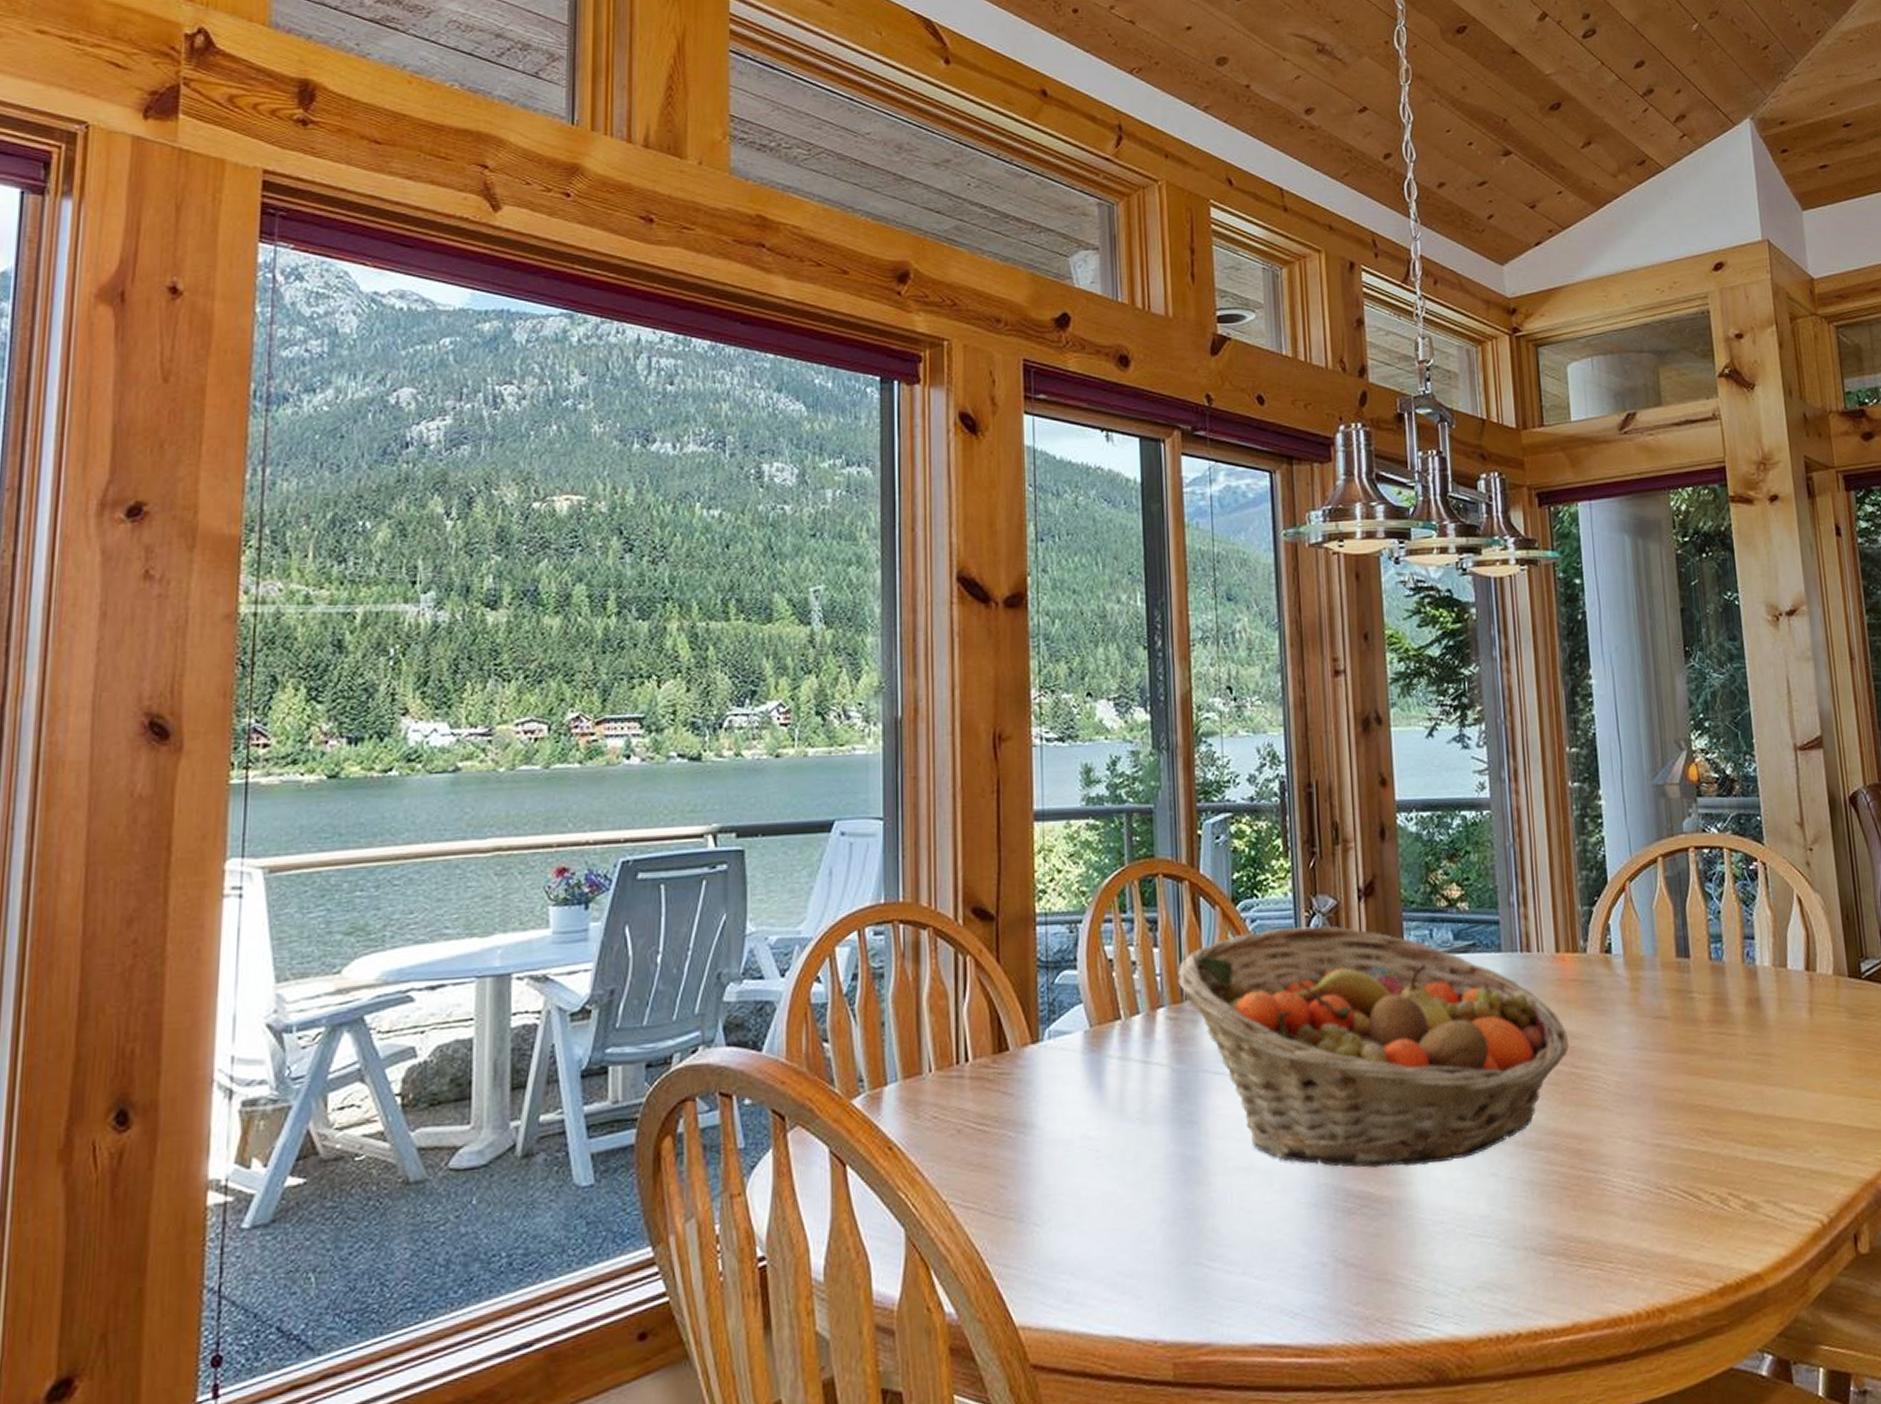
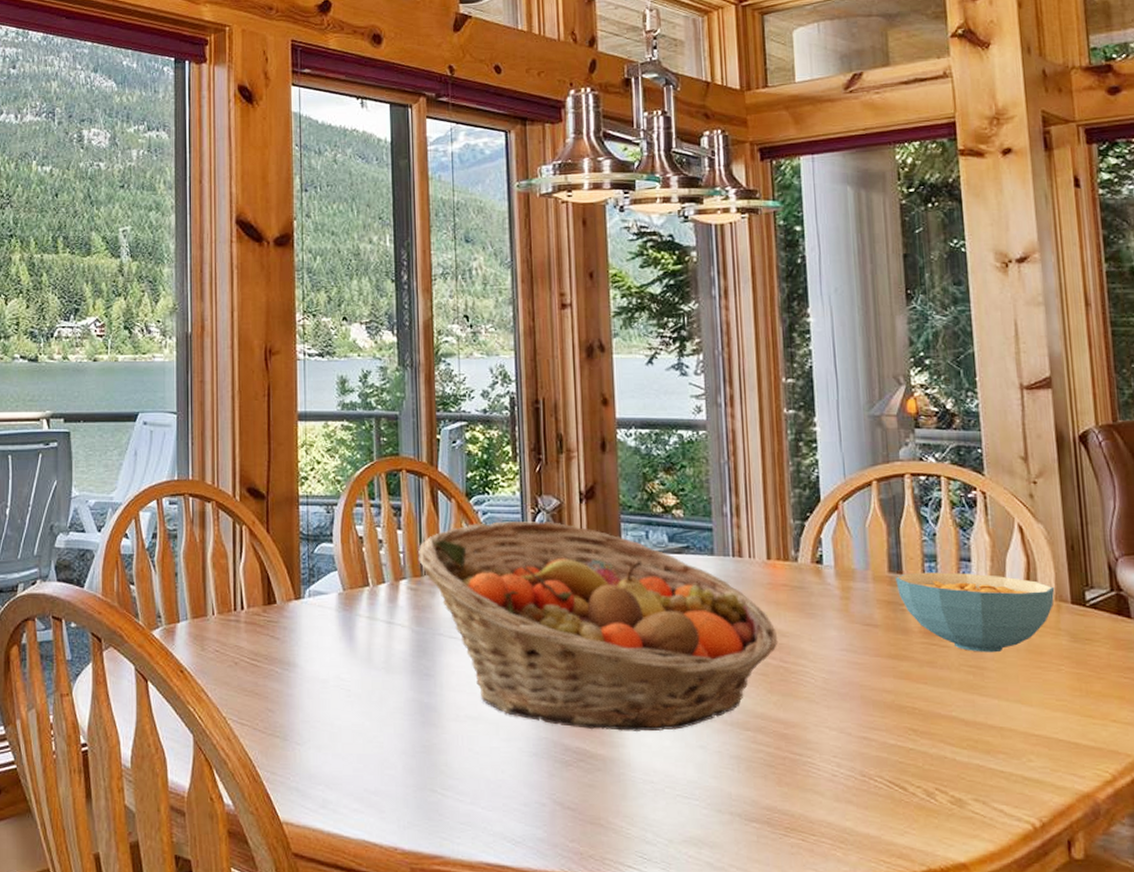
cereal bowl: none [1683,952,1833,1038] -> present [896,572,1055,653]

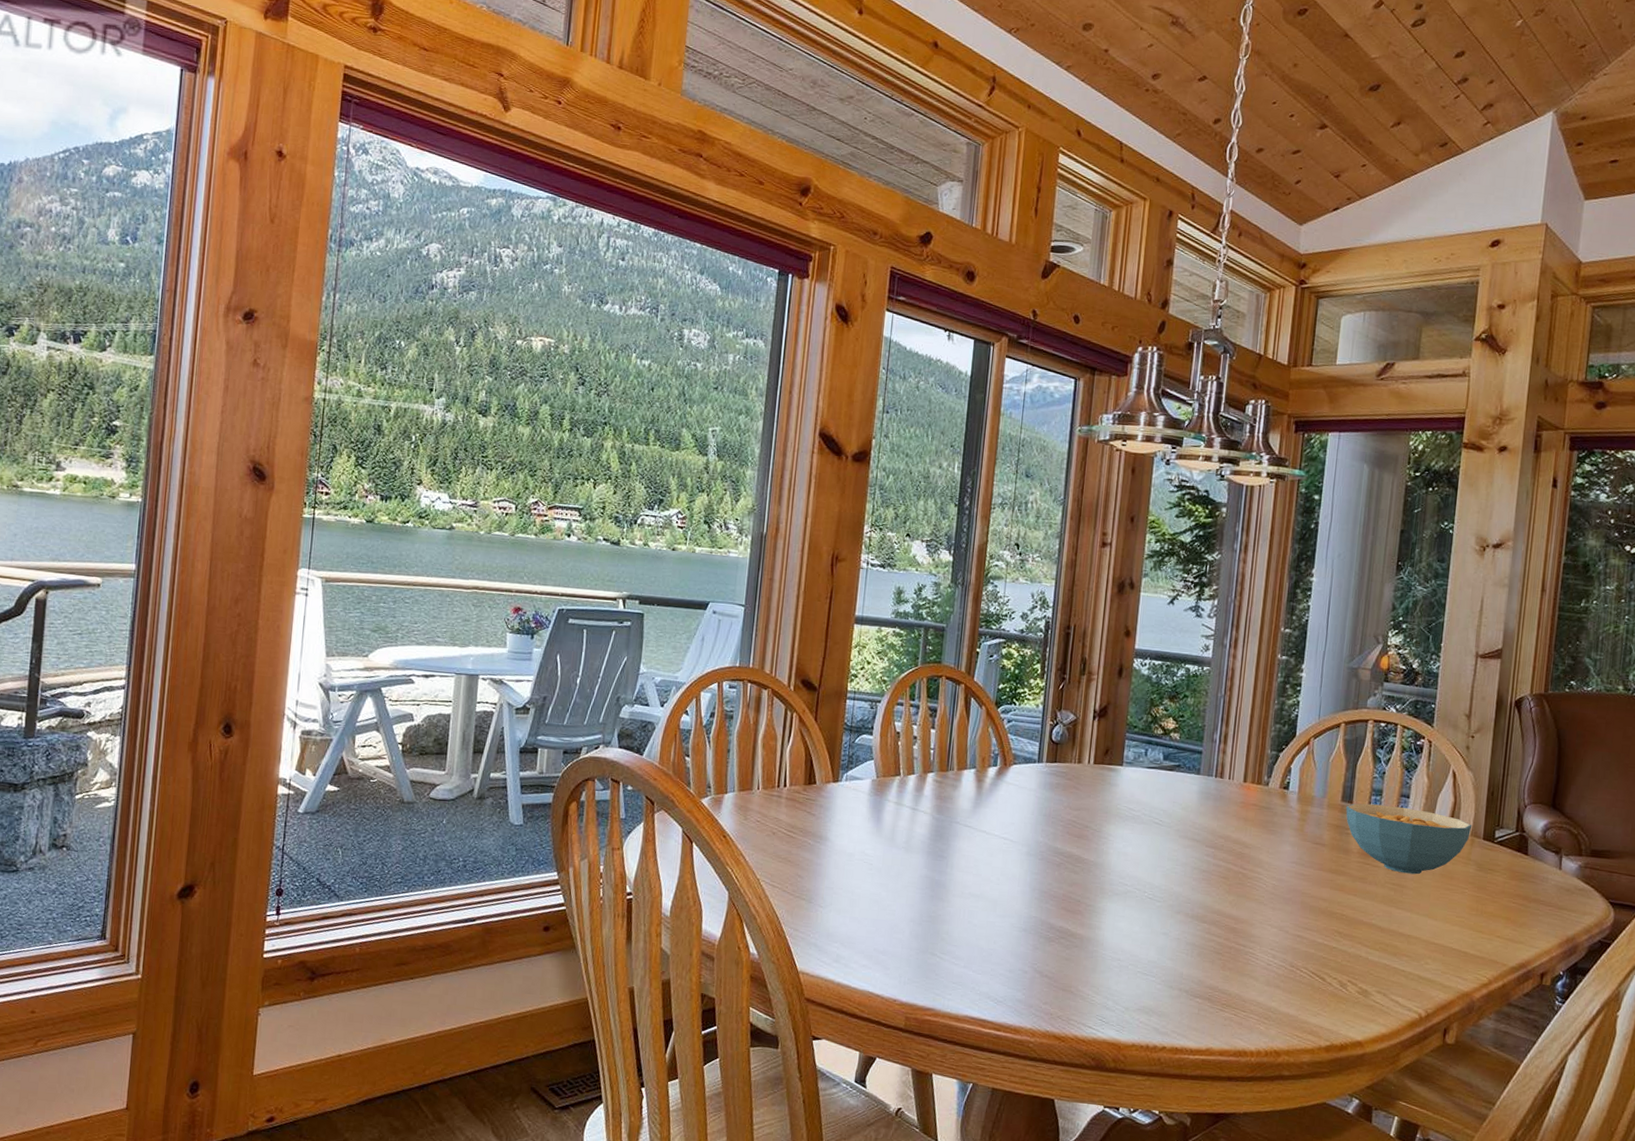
fruit basket: present [418,520,778,732] -> none [946,729,1242,918]

